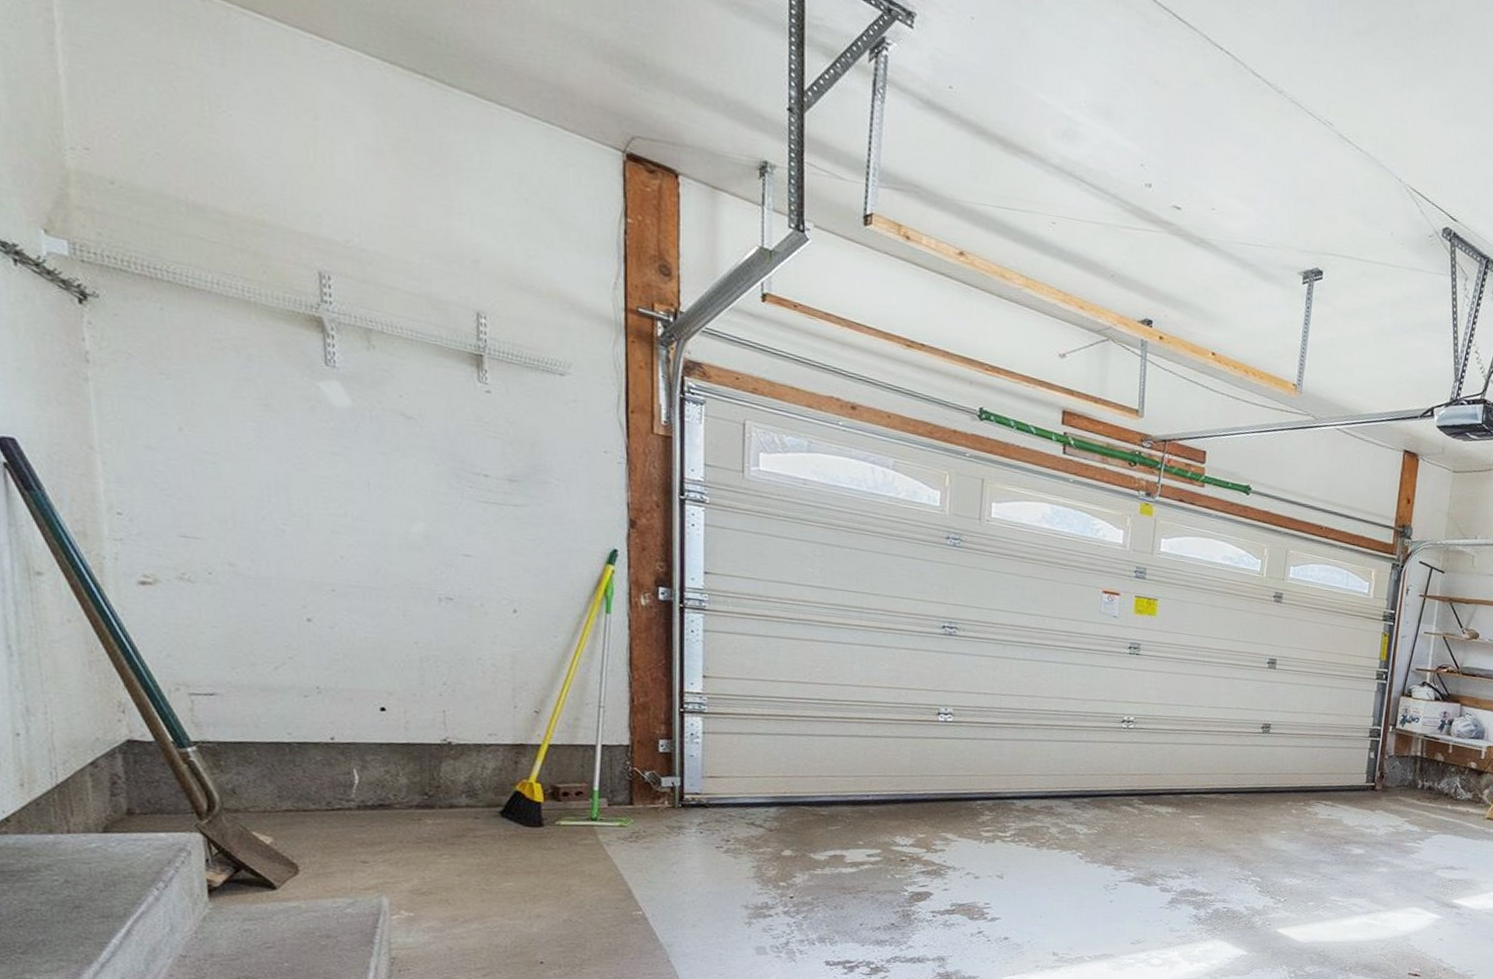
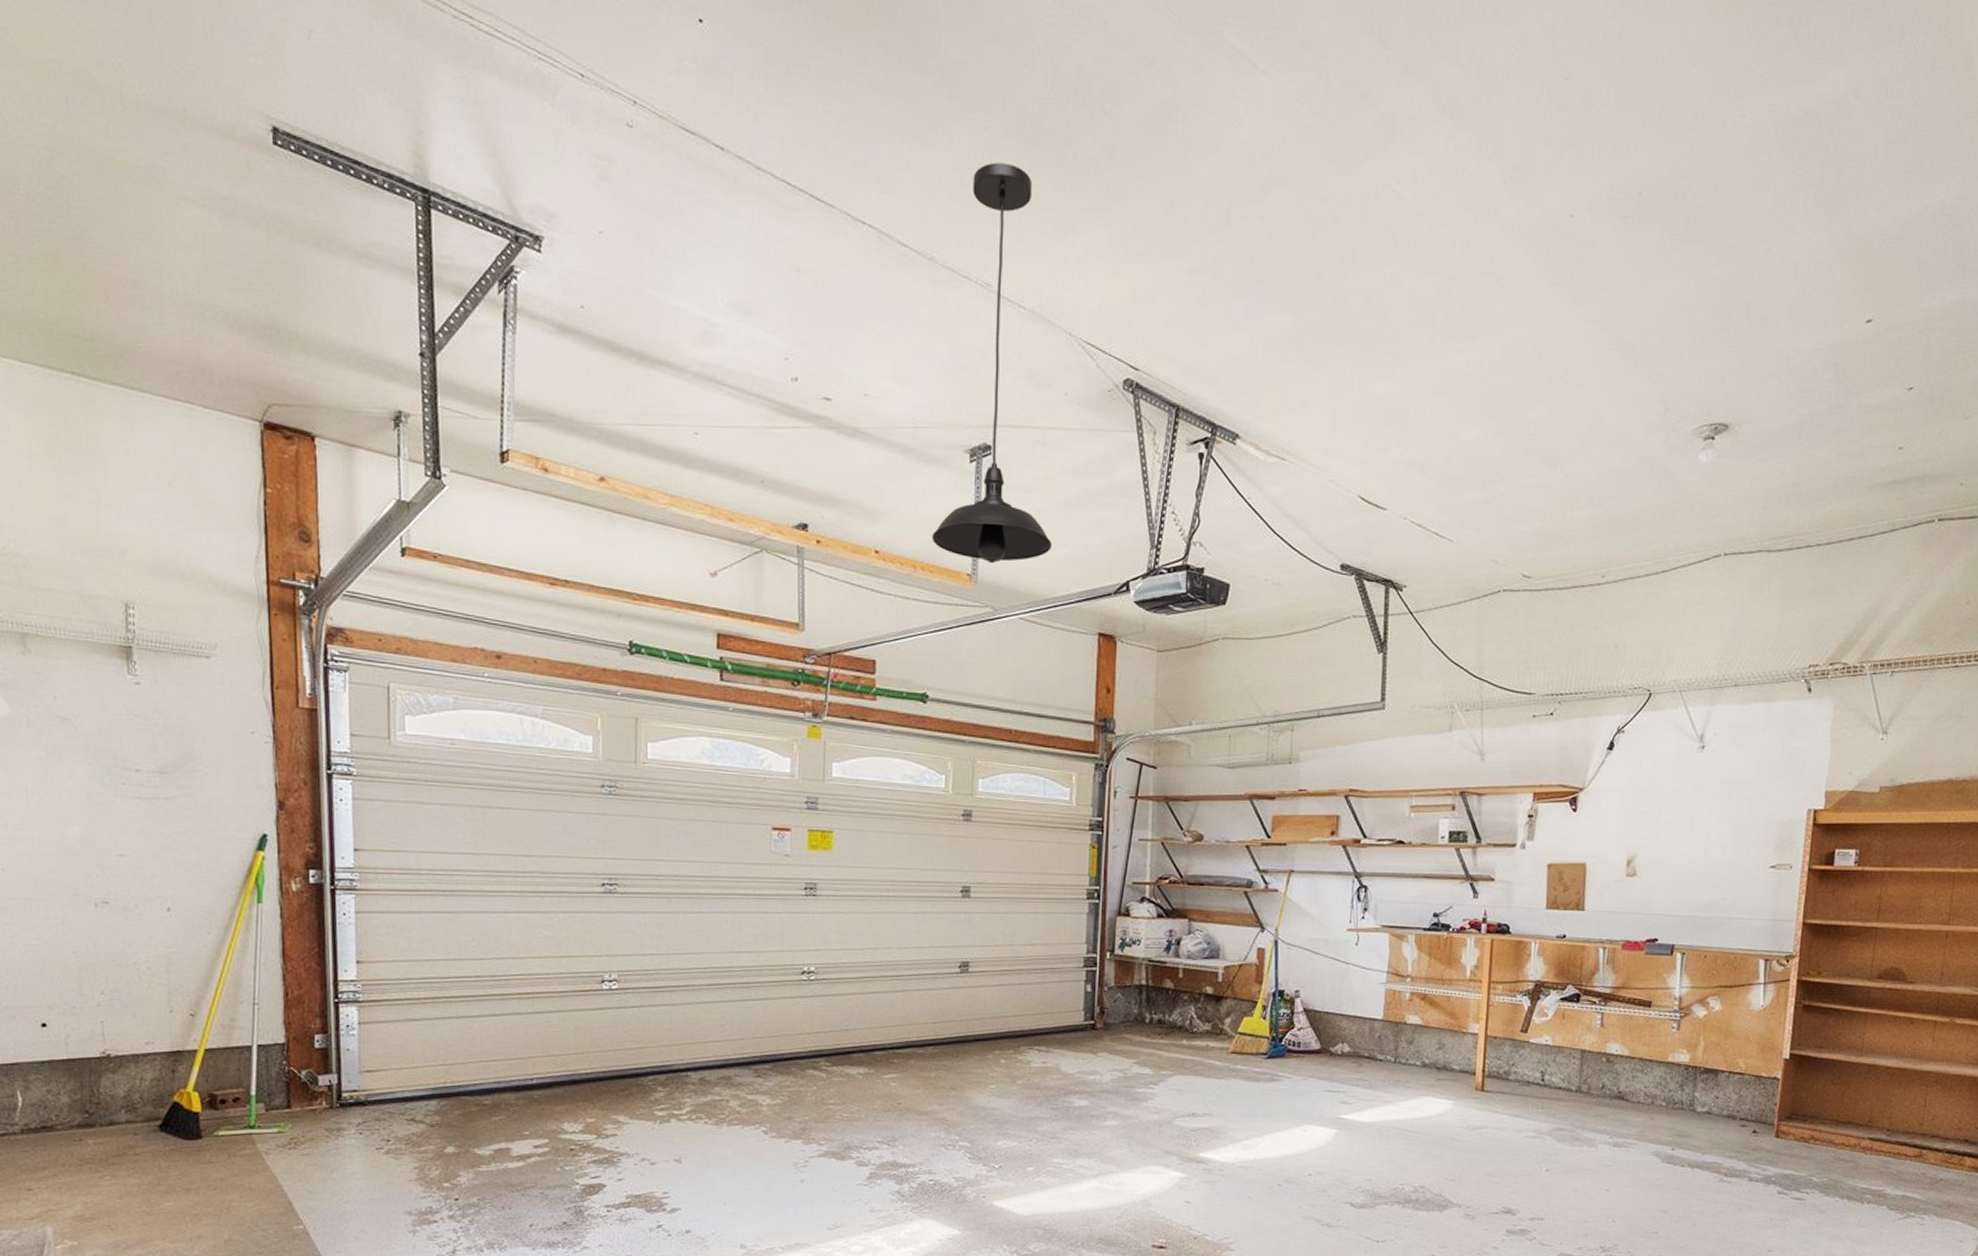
light fixture: none [1263,11,1377,378] -> present [931,162,1052,564]

